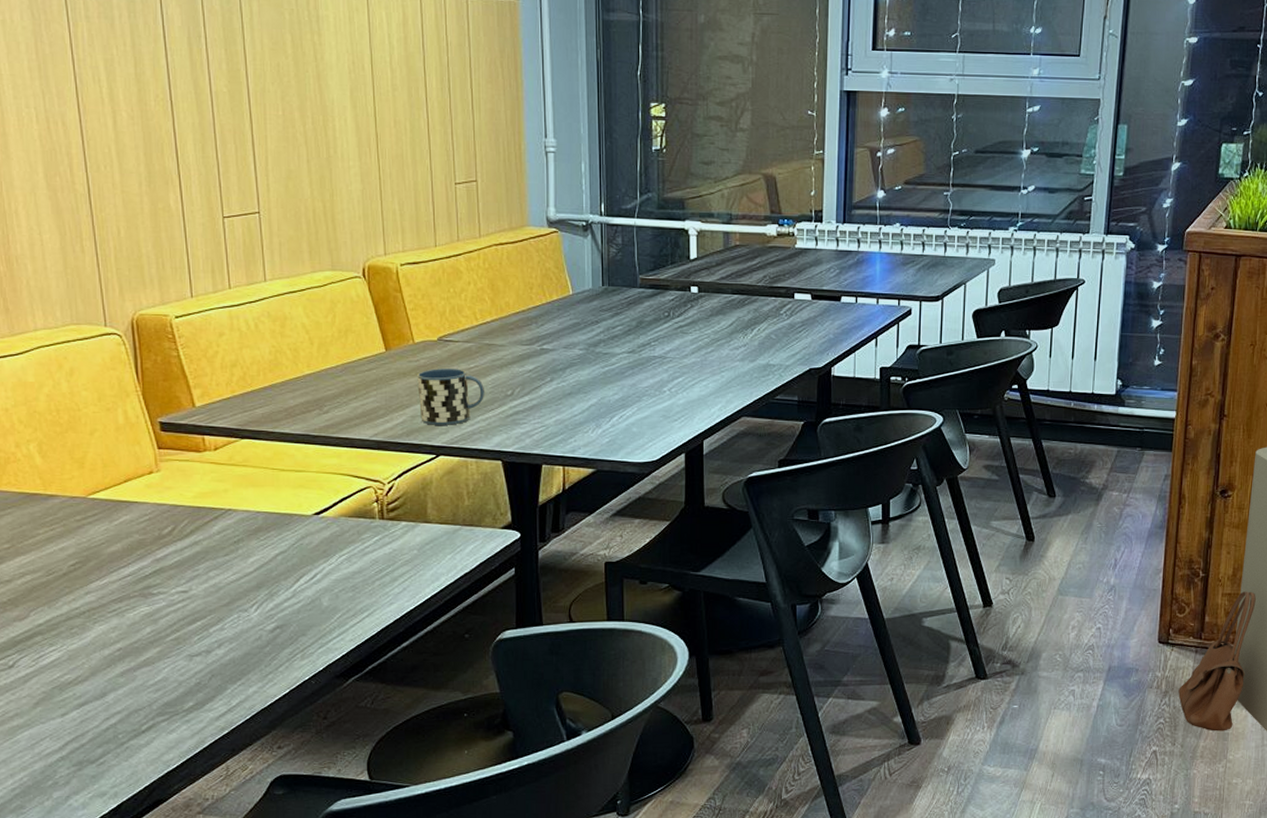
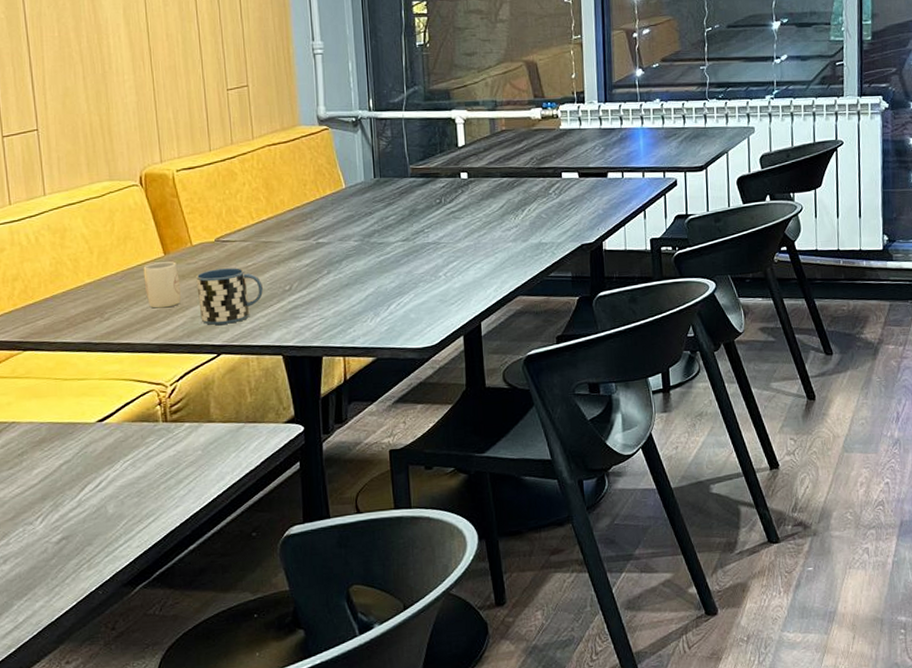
mug: none [364,358,401,405] -> present [143,261,181,309]

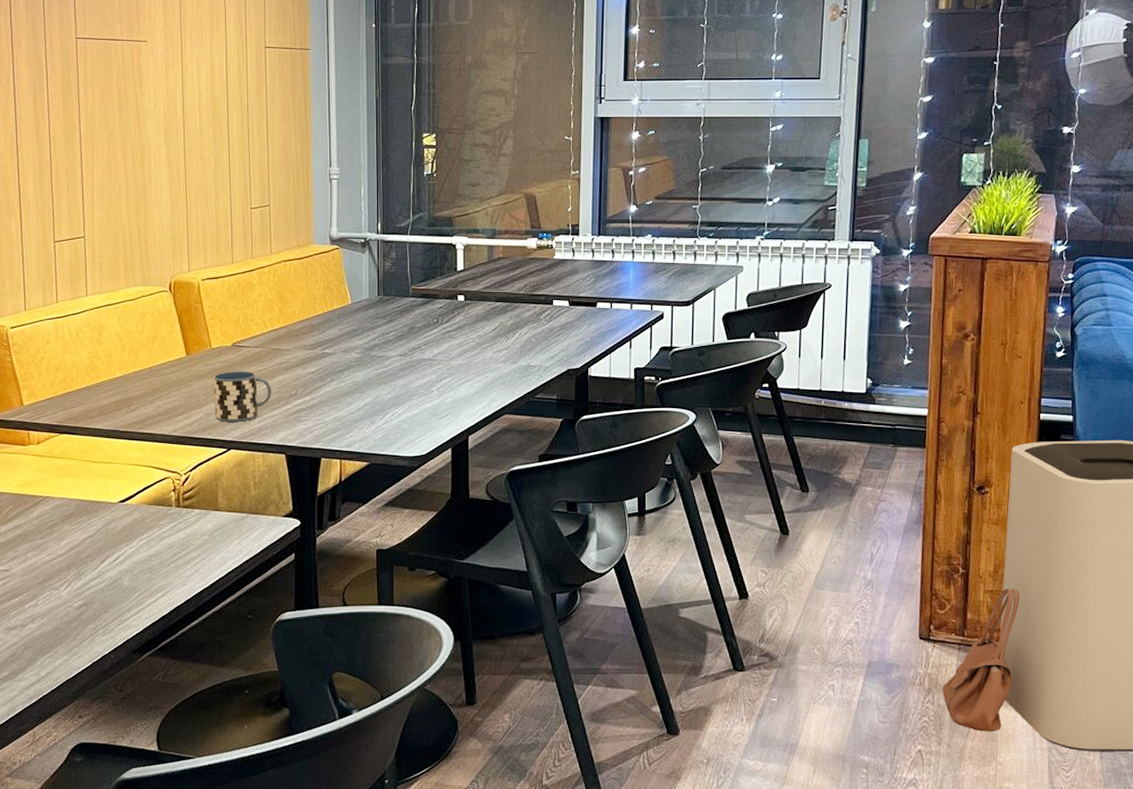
mug: present [143,261,181,309] -> none [167,362,199,404]

